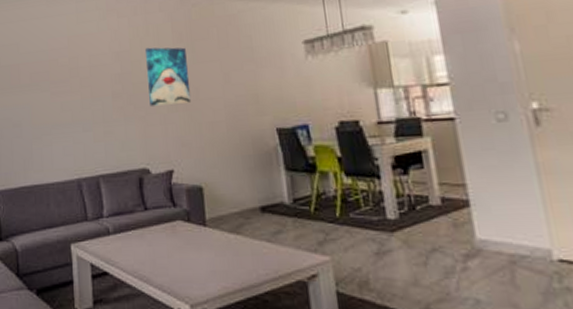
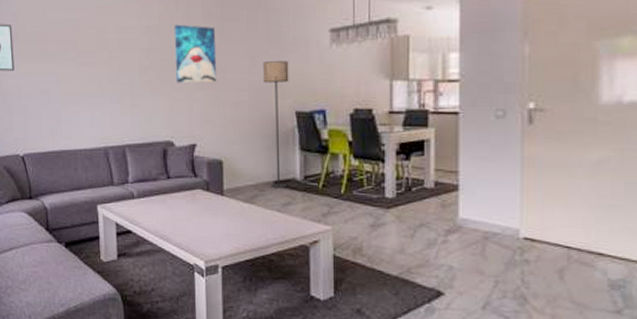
floor lamp: none [237,76,275,215] -> present [263,61,289,189]

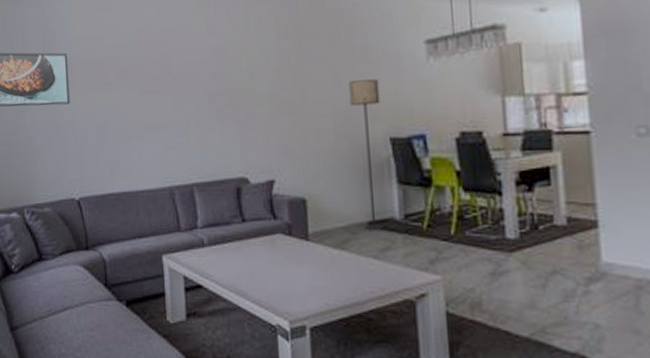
wall art: present [174,24,217,83] -> none [245,43,297,110]

